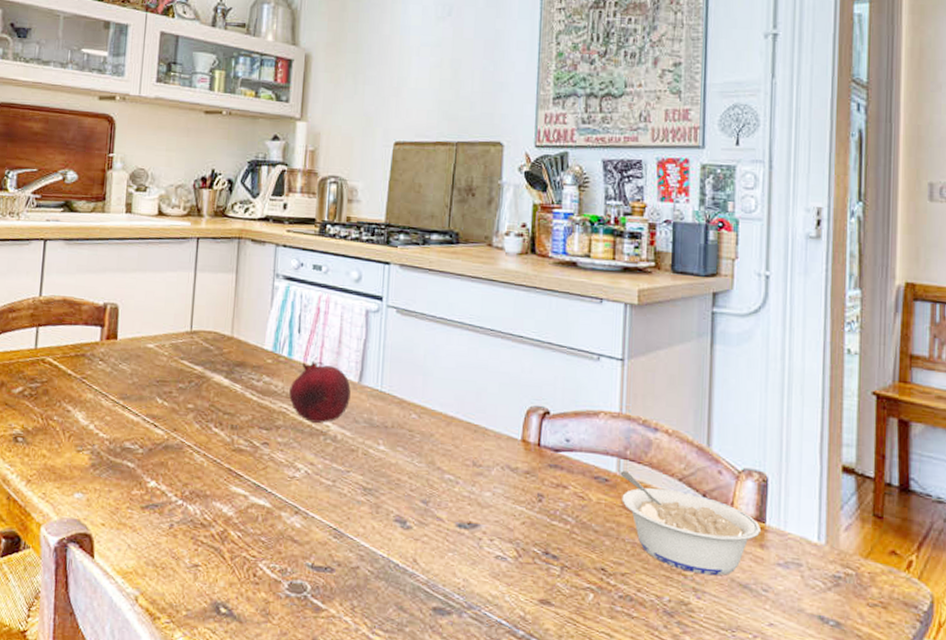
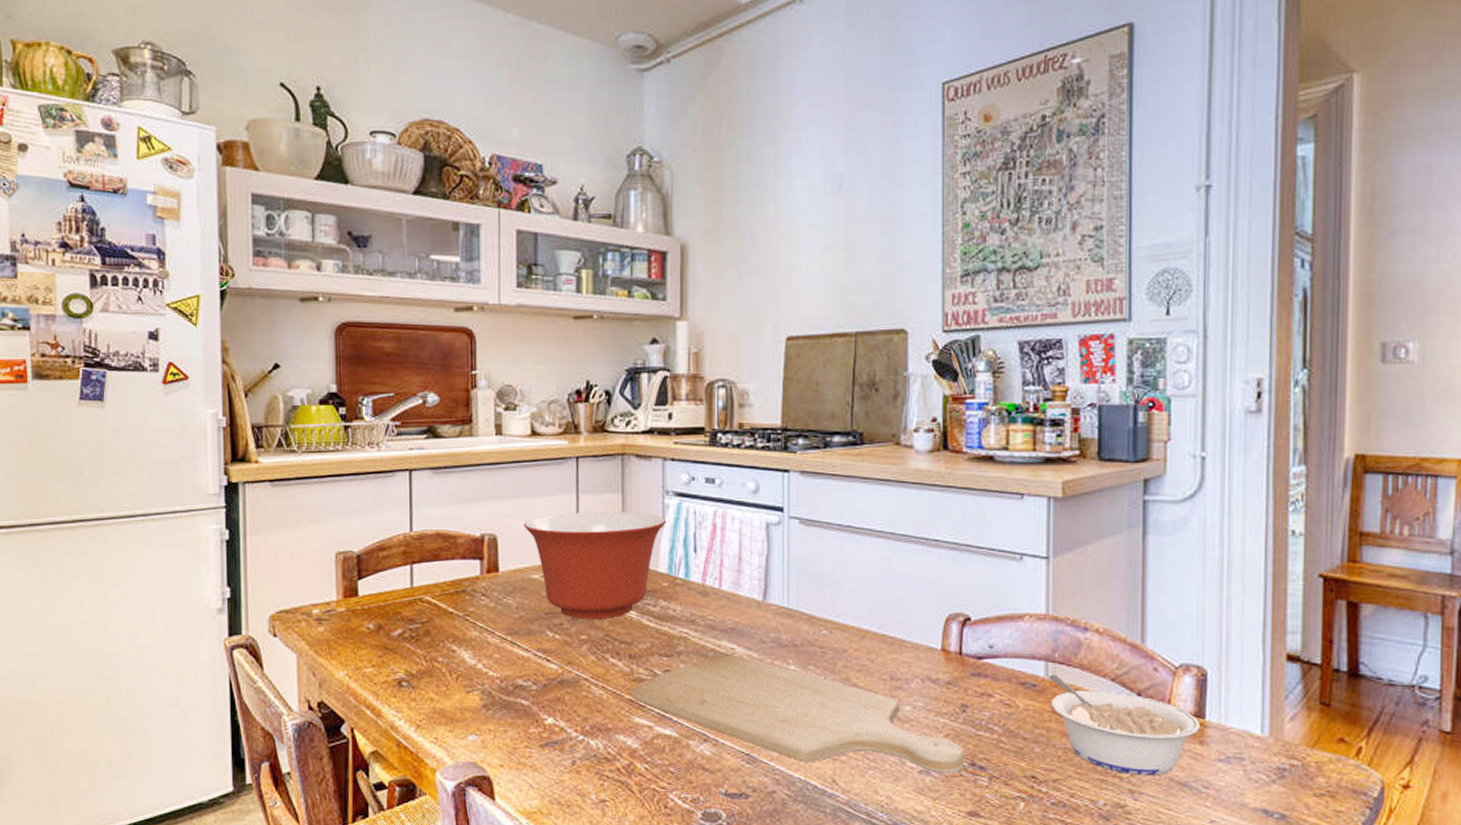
mixing bowl: none [143,288,274,390] -> present [523,511,666,620]
chopping board: none [231,431,539,561] -> present [632,654,965,774]
fruit: present [289,360,351,423] -> none [689,580,755,646]

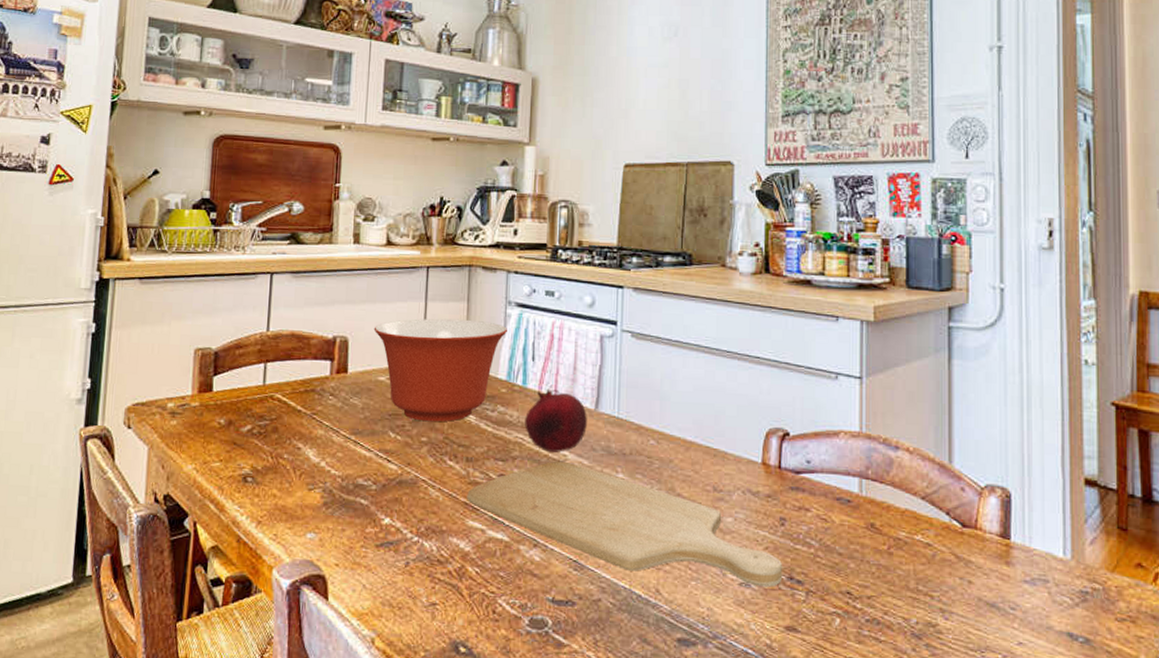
fruit: none [689,580,755,646] -> present [525,388,587,453]
legume: present [1048,674,1201,776] -> none [862,491,1007,596]

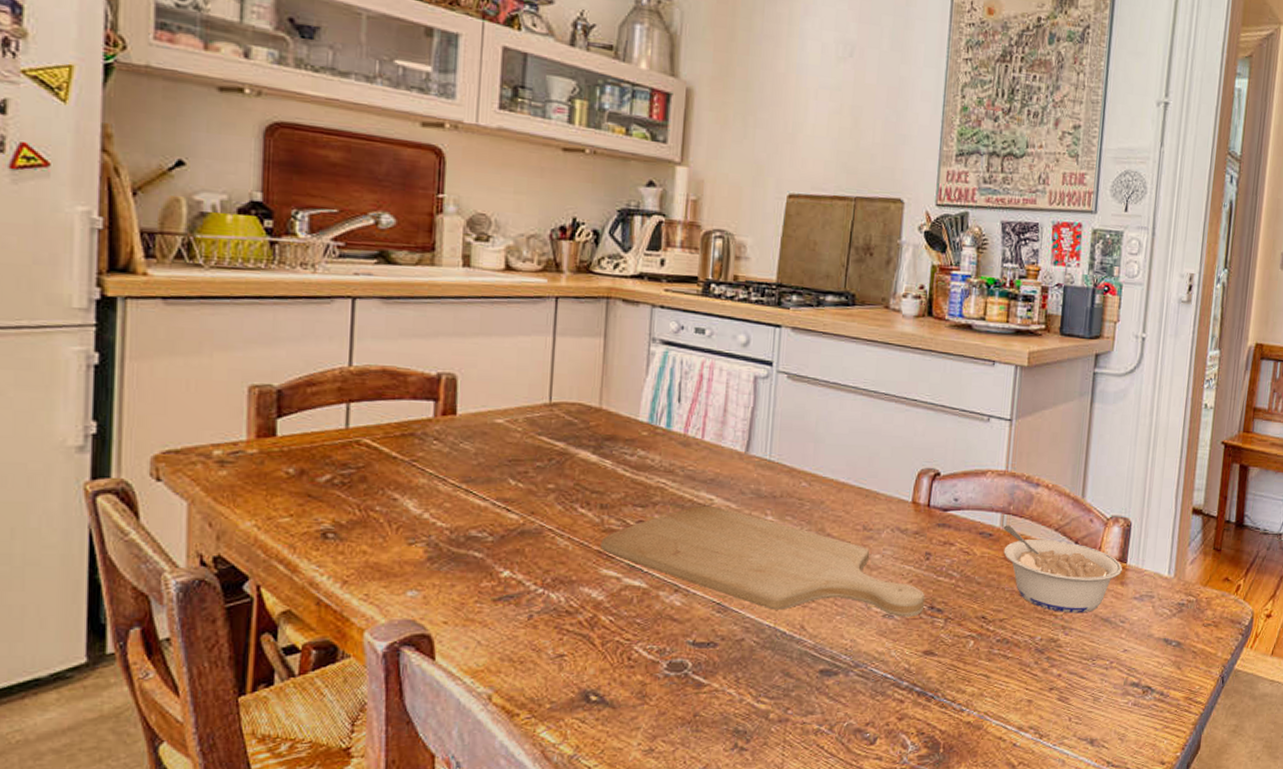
mixing bowl: present [373,318,507,422] -> none [489,355,650,468]
fruit: present [525,388,587,453] -> none [668,431,737,497]
legume: none [862,491,1007,596] -> present [1003,525,1123,613]

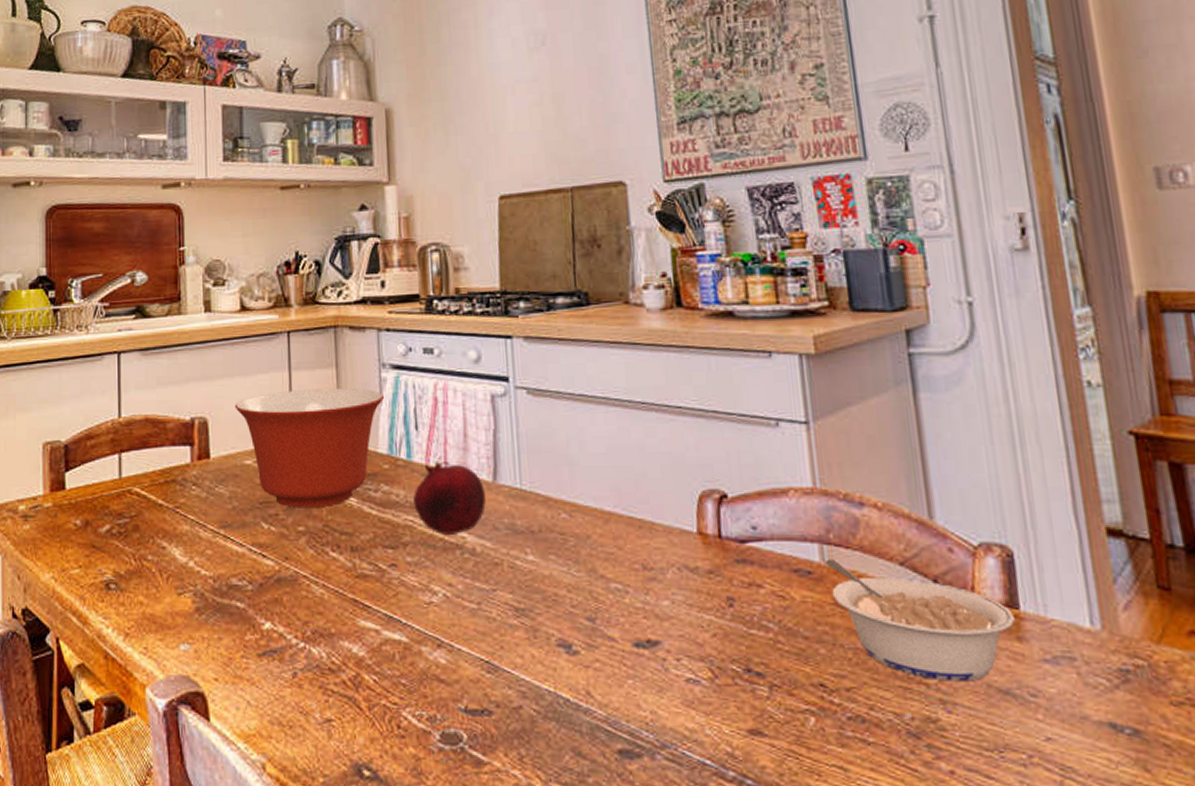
mixing bowl: none [489,355,650,468] -> present [234,387,384,508]
chopping board: present [600,505,926,617] -> none [355,544,739,683]
fruit: none [668,431,737,497] -> present [413,460,486,535]

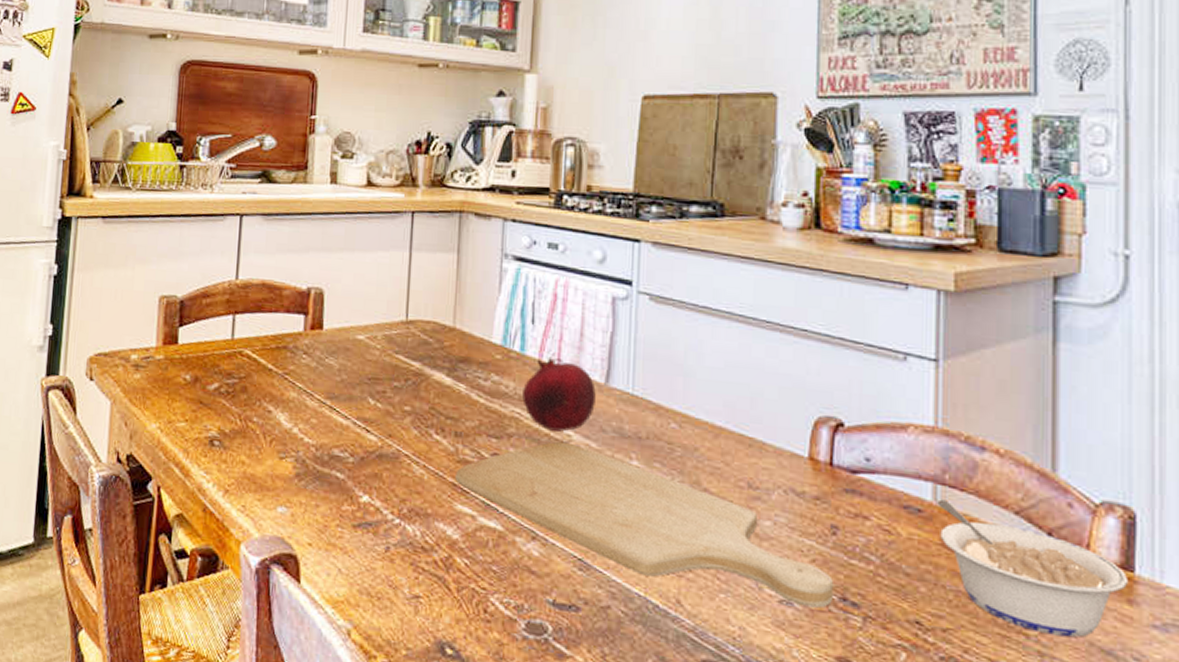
mixing bowl: present [234,387,384,508] -> none [352,271,503,390]
chopping board: none [355,544,739,683] -> present [455,441,835,609]

